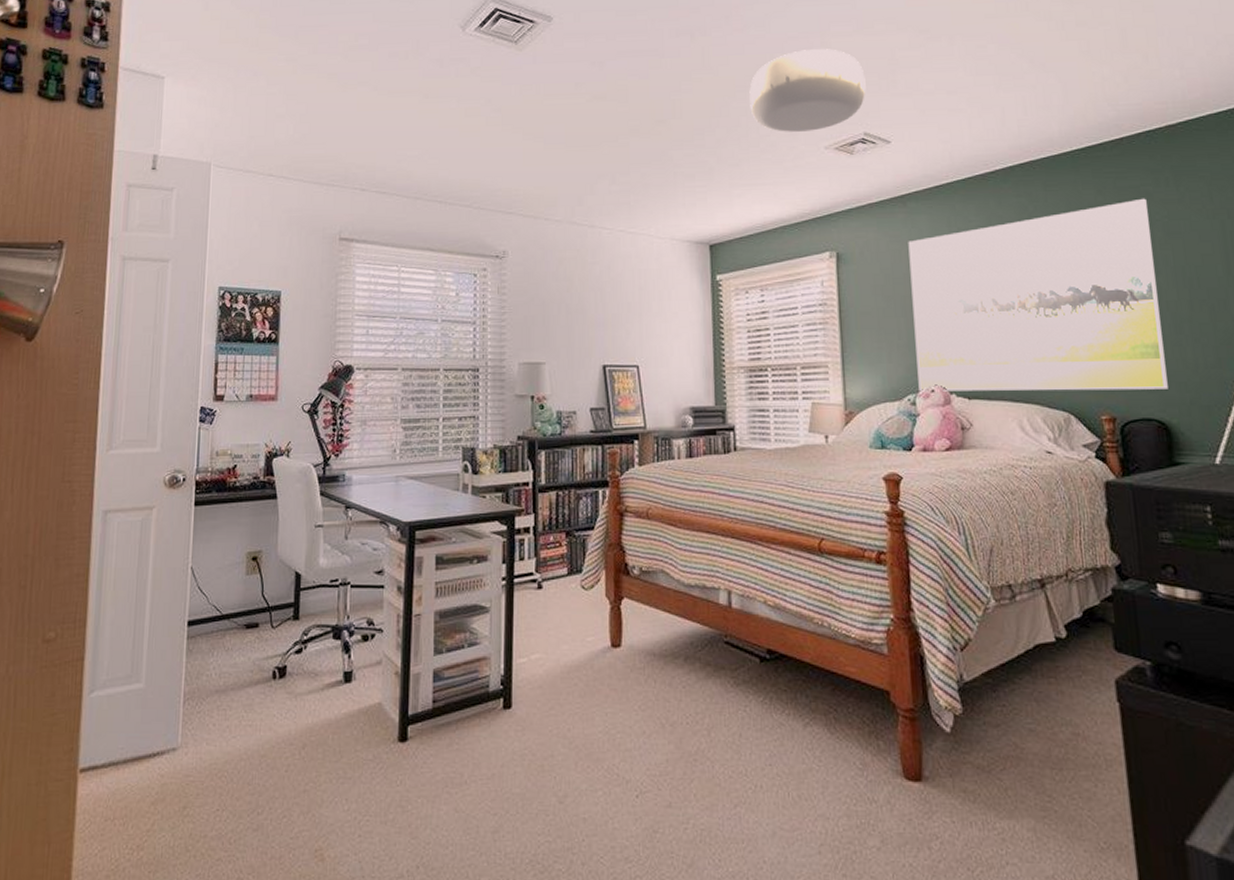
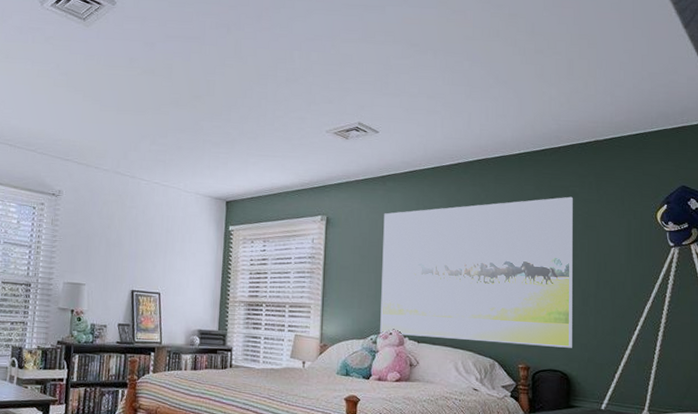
ceiling light: present [749,49,866,133] -> none [269,50,364,118]

